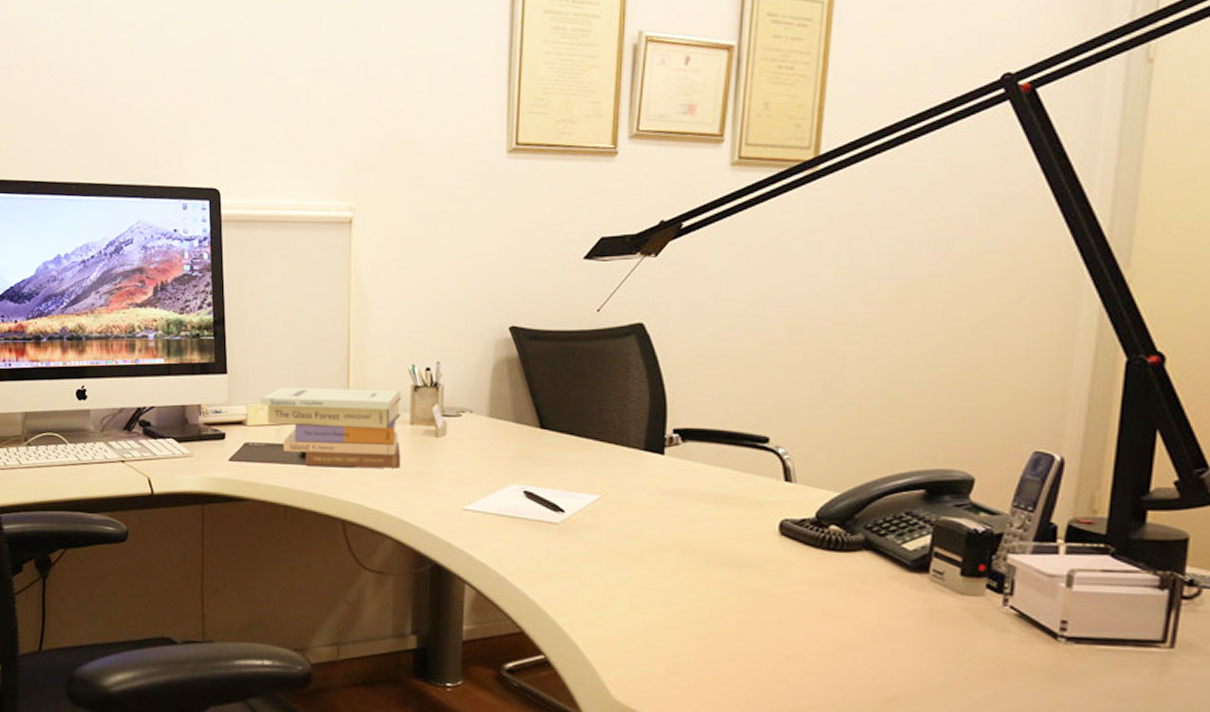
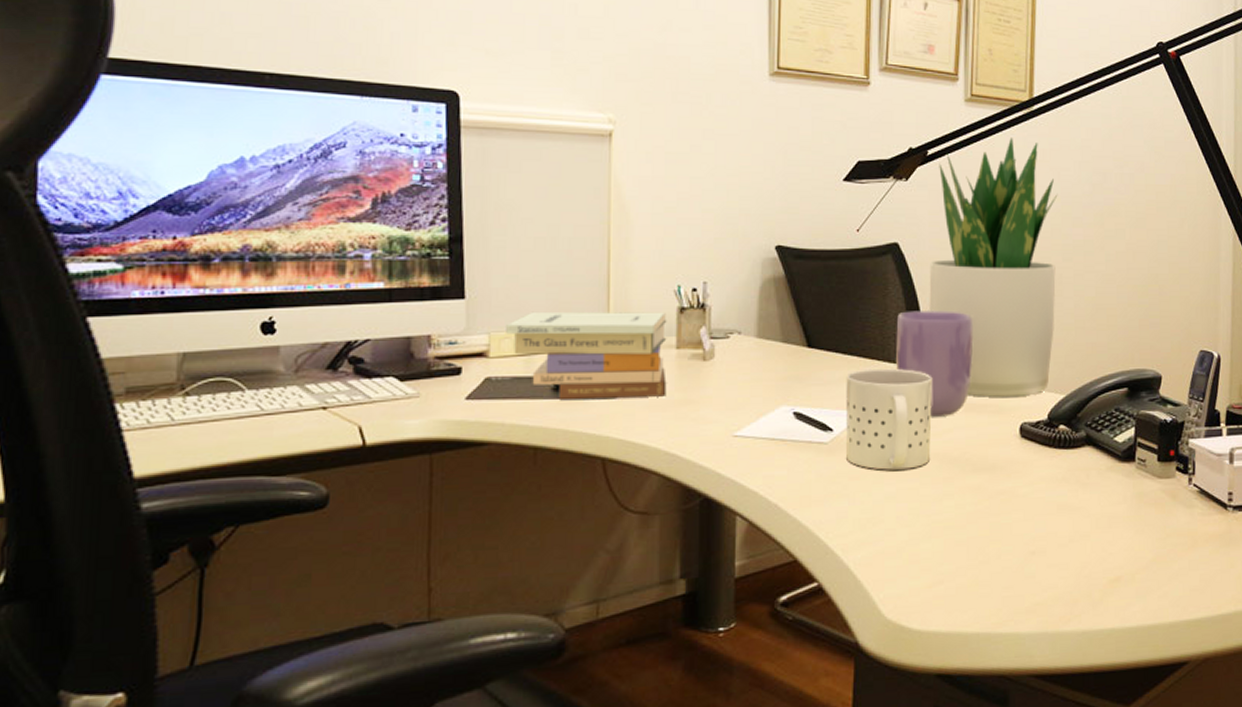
mug: none [578,452,677,558] -> present [846,368,933,472]
cup: none [636,395,729,506] -> present [896,311,974,417]
planter: none [676,204,846,491] -> present [929,138,1058,397]

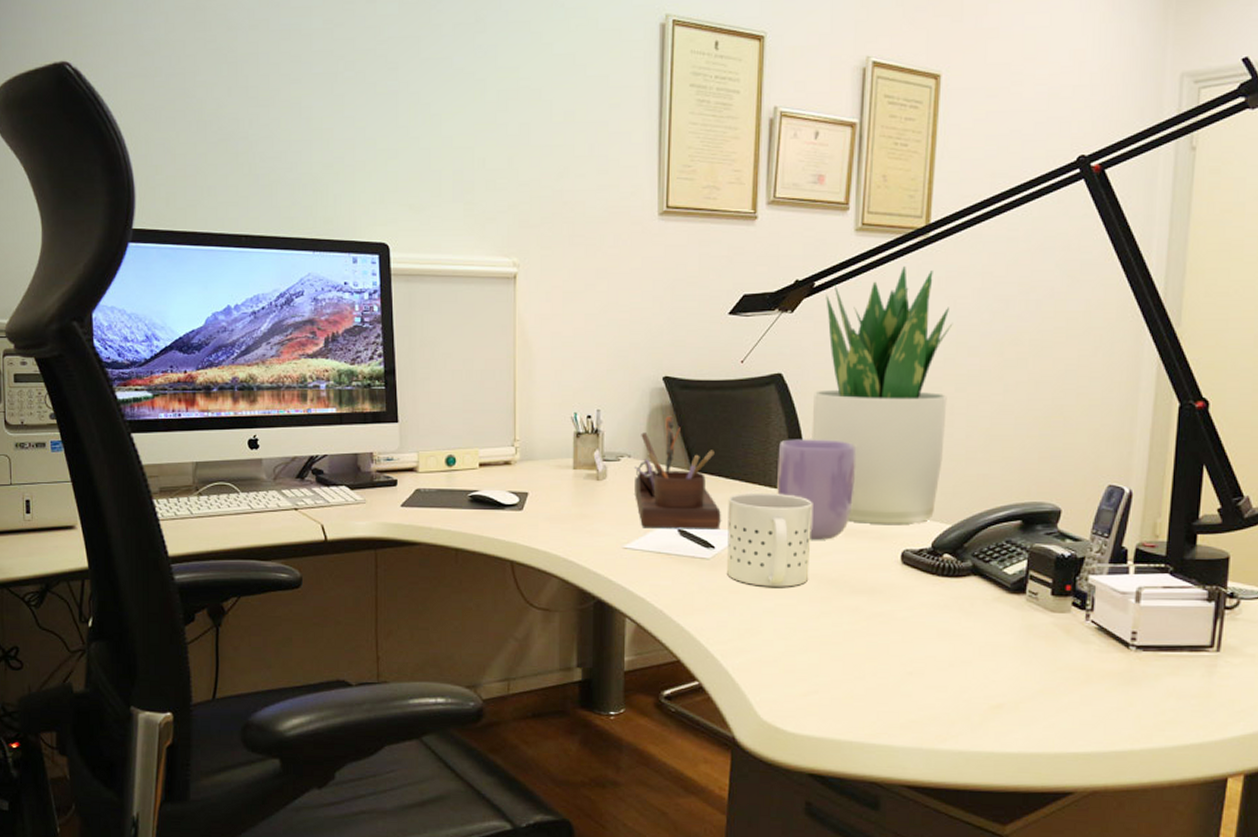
books: present [506,311,667,399] -> none [431,434,565,511]
desk organizer: none [744,288,839,411] -> present [633,416,721,528]

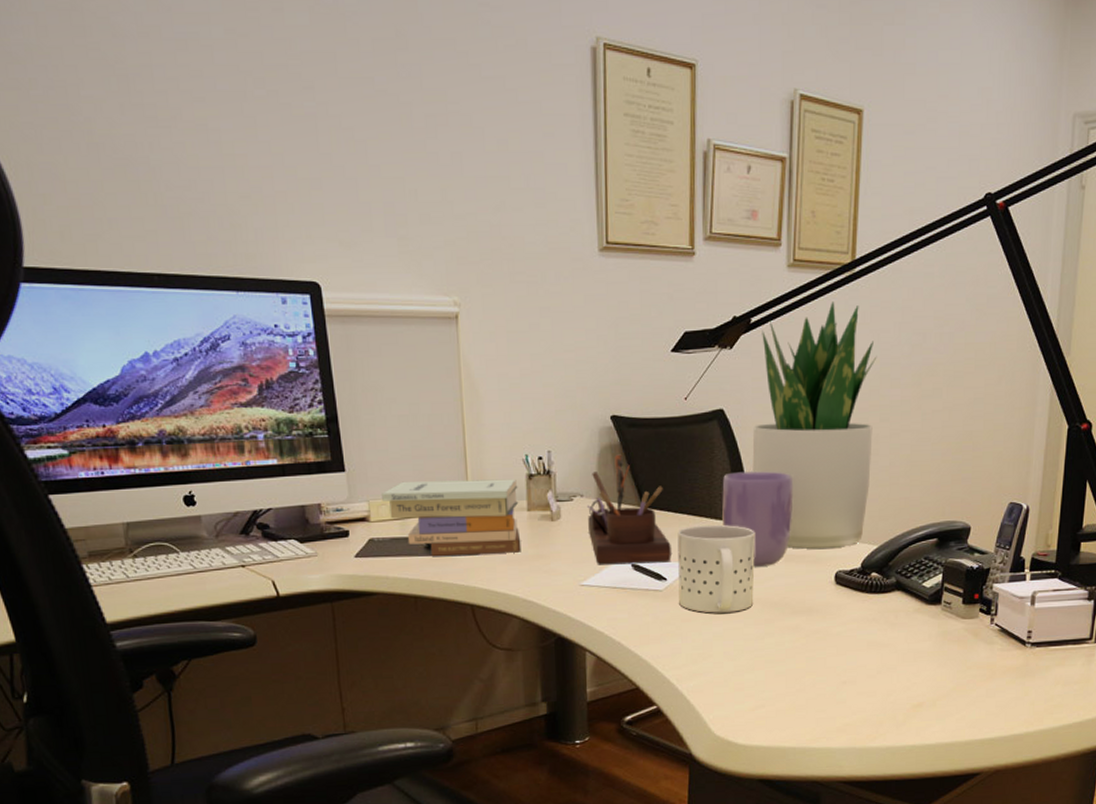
books: none [431,434,565,511] -> present [382,479,521,556]

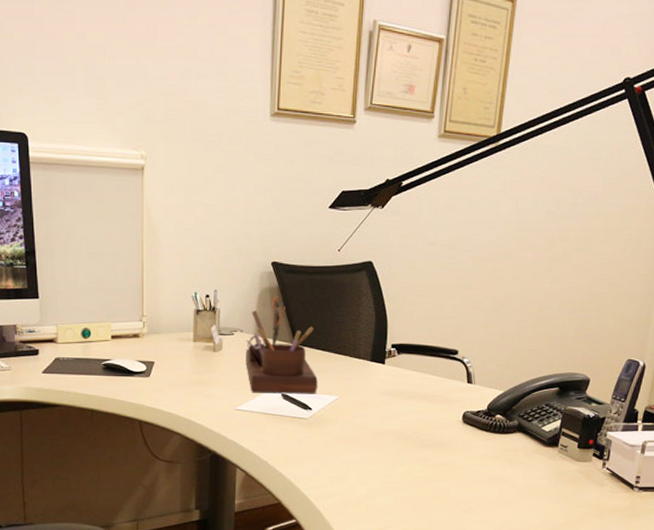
books: present [382,479,521,556] -> none [69,309,187,378]
mug: present [677,524,756,615] -> none [321,363,394,443]
cup: present [722,471,794,567] -> none [365,318,431,403]
planter: present [752,302,877,549] -> none [394,170,515,390]

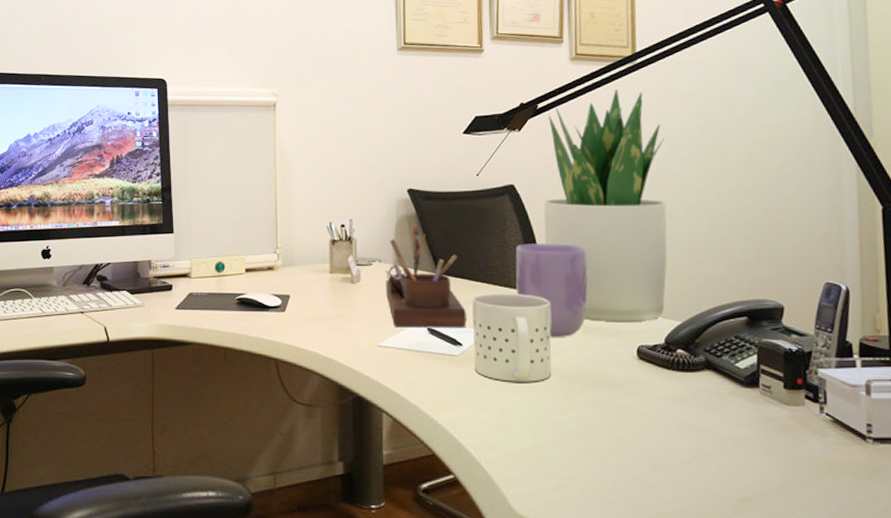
mug: none [321,363,394,443] -> present [472,293,552,384]
cup: none [365,318,431,403] -> present [515,243,589,337]
planter: none [394,170,515,390] -> present [544,89,668,321]

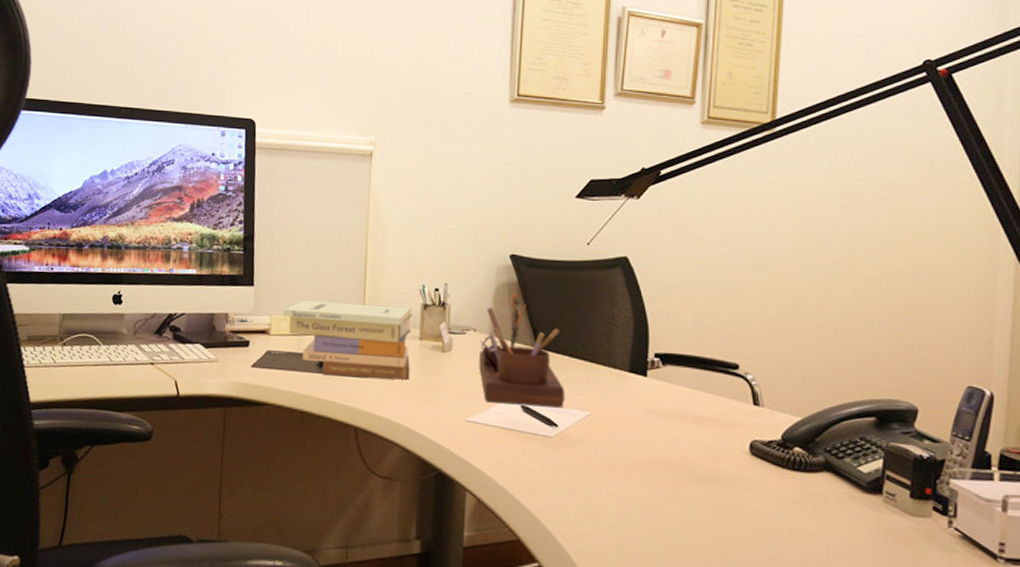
books: none [203,243,323,312] -> present [283,299,413,380]
mug: present [472,293,552,384] -> none [570,372,659,473]
cup: present [515,243,589,337] -> none [622,321,703,425]
planter: present [544,89,668,321] -> none [657,159,801,415]

